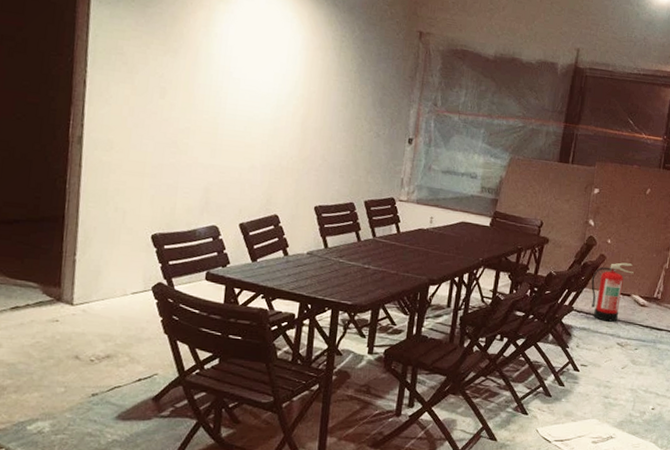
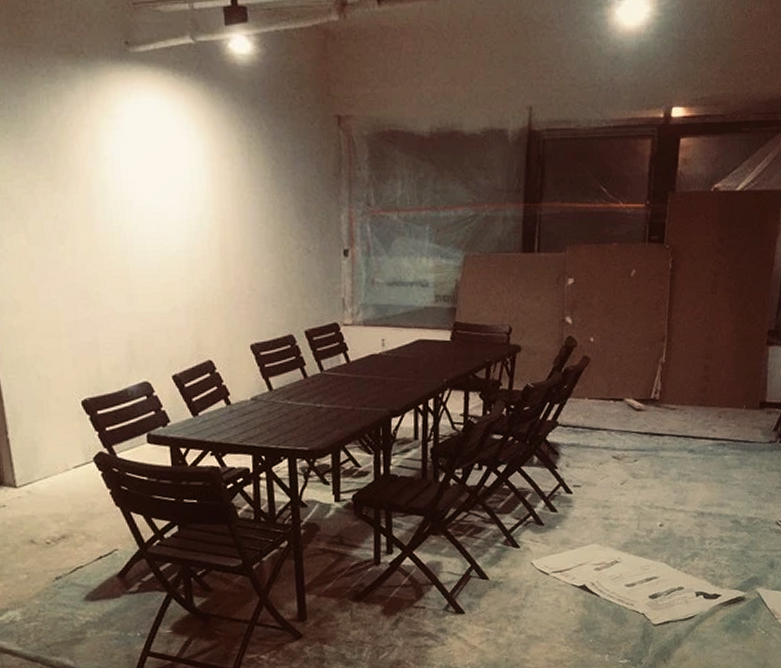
fire extinguisher: present [591,262,633,322] -> none [576,362,624,433]

